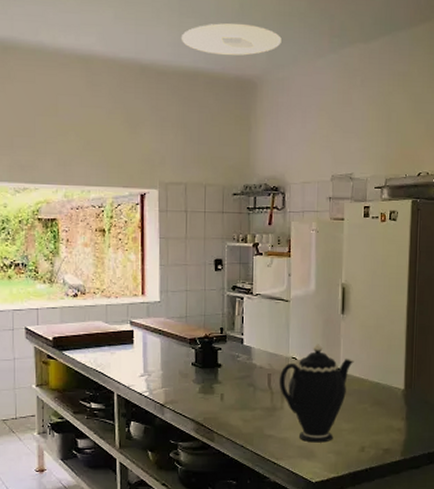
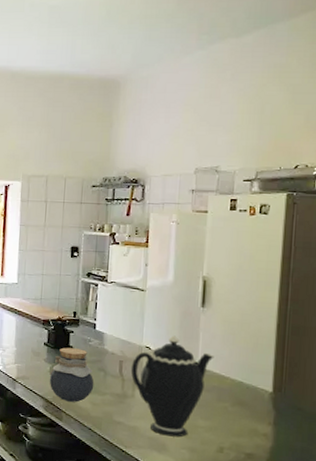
ceiling light: present [181,23,282,56] -> none [49,28,147,59]
jar: none [199,366,244,421] -> present [49,347,94,403]

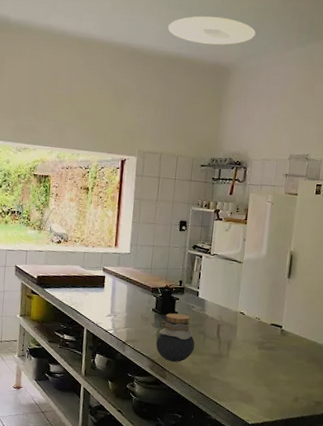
ceiling light: none [49,28,147,59] -> present [167,16,256,45]
teapot: present [130,335,214,437] -> none [226,302,296,390]

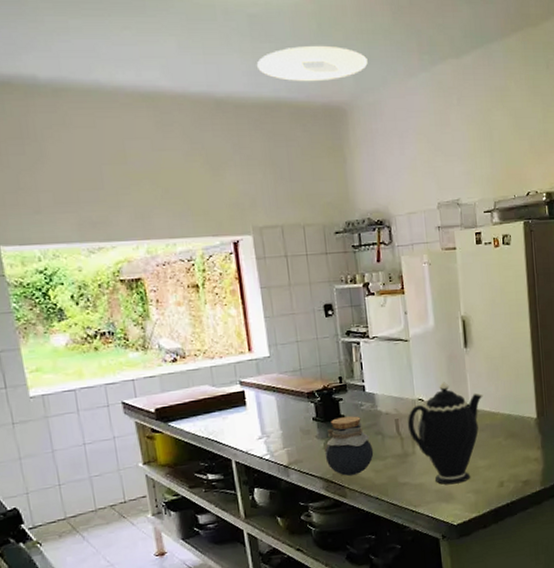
teapot: none [226,302,296,390] -> present [407,382,483,485]

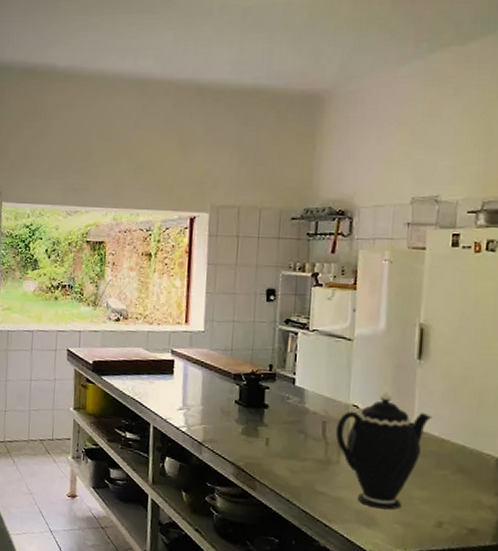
ceiling light: present [256,45,368,82] -> none [242,34,356,70]
jar: present [324,416,374,476] -> none [240,406,293,470]

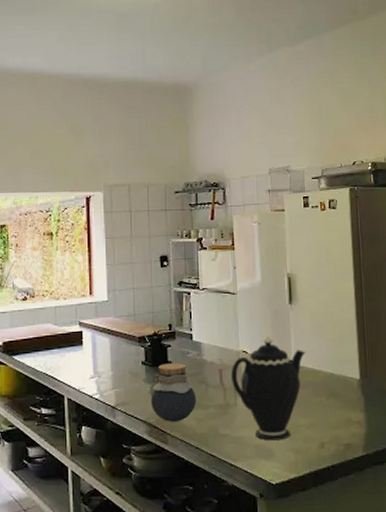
jar: none [240,406,293,470] -> present [150,363,197,422]

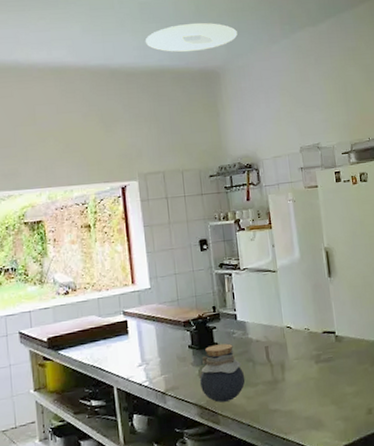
ceiling light: none [119,36,213,66] -> present [145,22,238,53]
teapot: present [230,336,306,441] -> none [276,310,348,412]

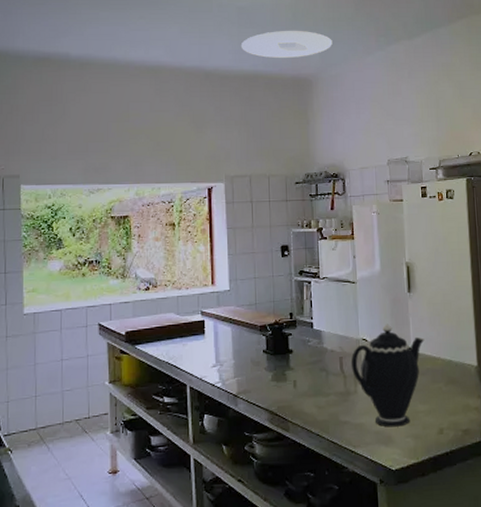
jar: present [199,343,246,403] -> none [271,351,318,410]
teapot: none [276,310,348,412] -> present [350,324,425,427]

